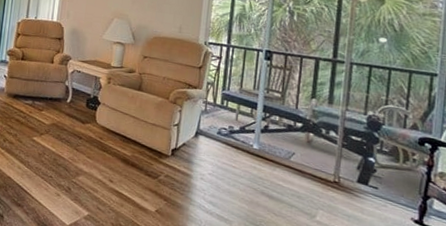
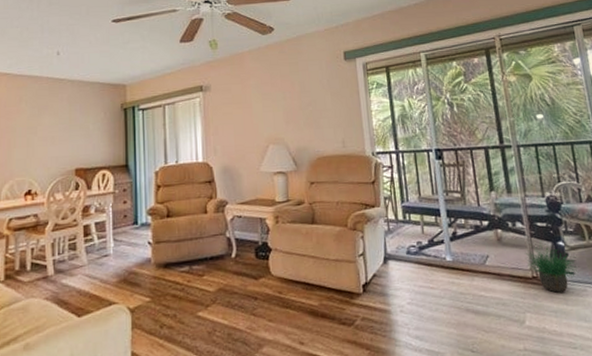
potted plant: none [331,153,382,202] -> present [525,241,577,293]

